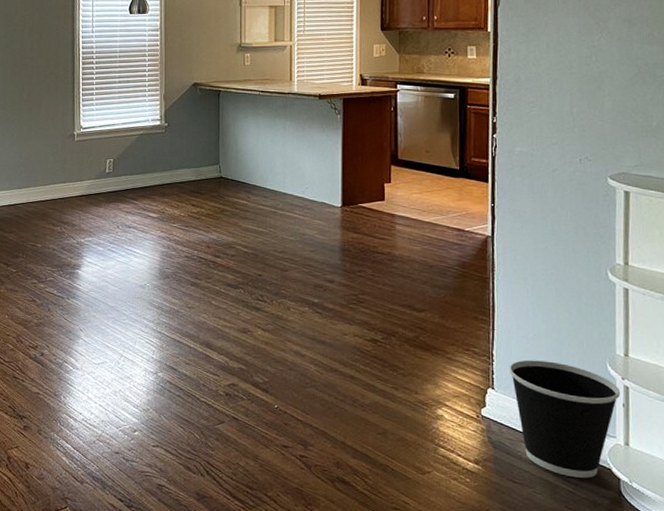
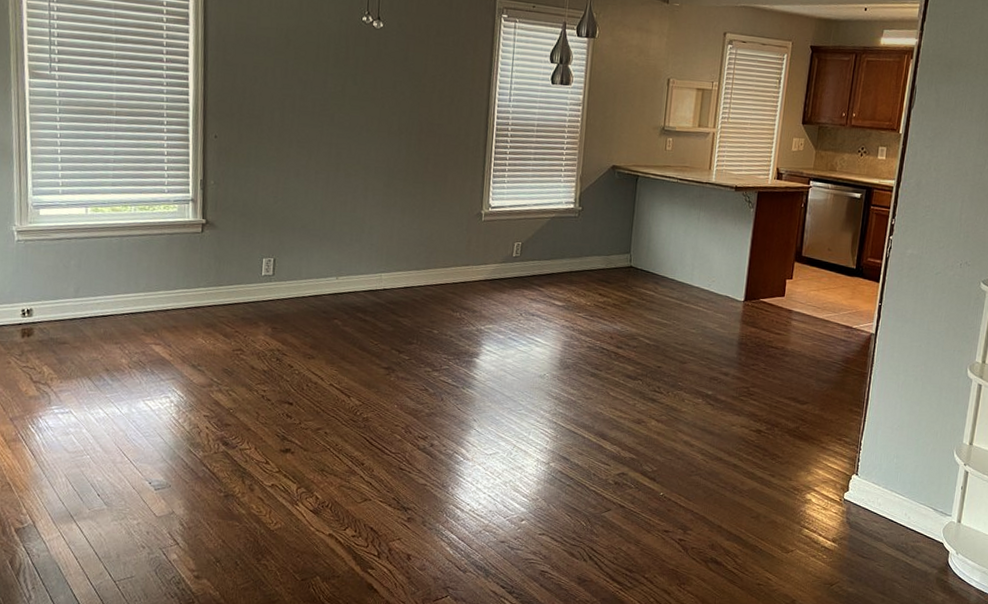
wastebasket: present [509,359,621,478] -> none [872,448,962,552]

